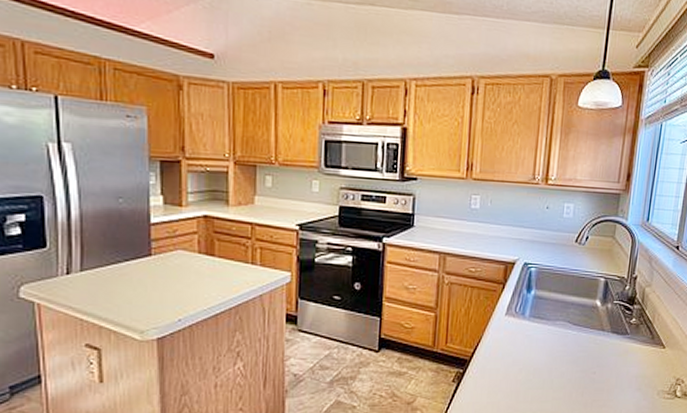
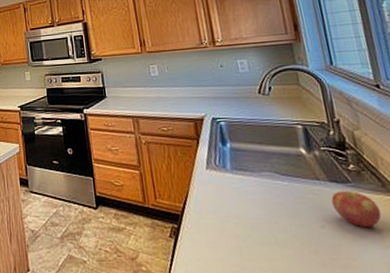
apple: none [608,342,644,373] -> present [331,191,382,227]

